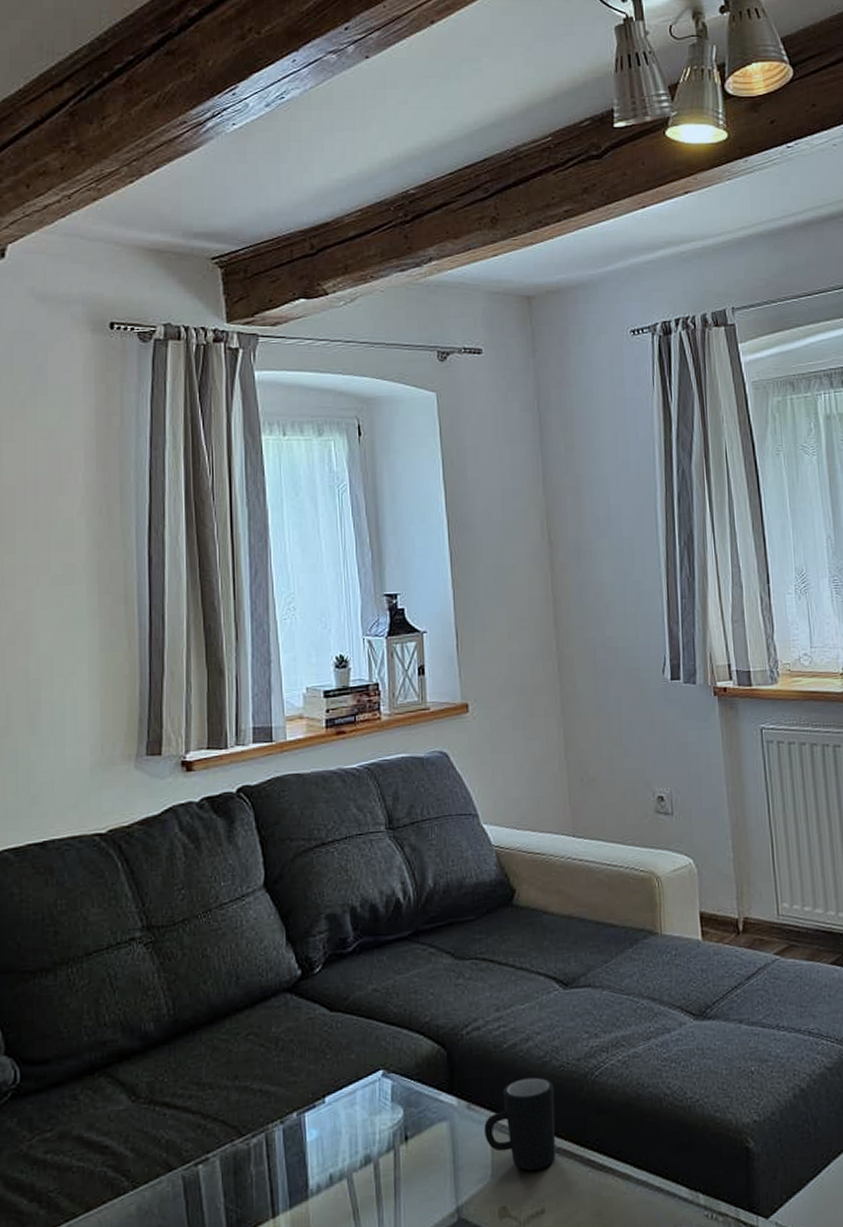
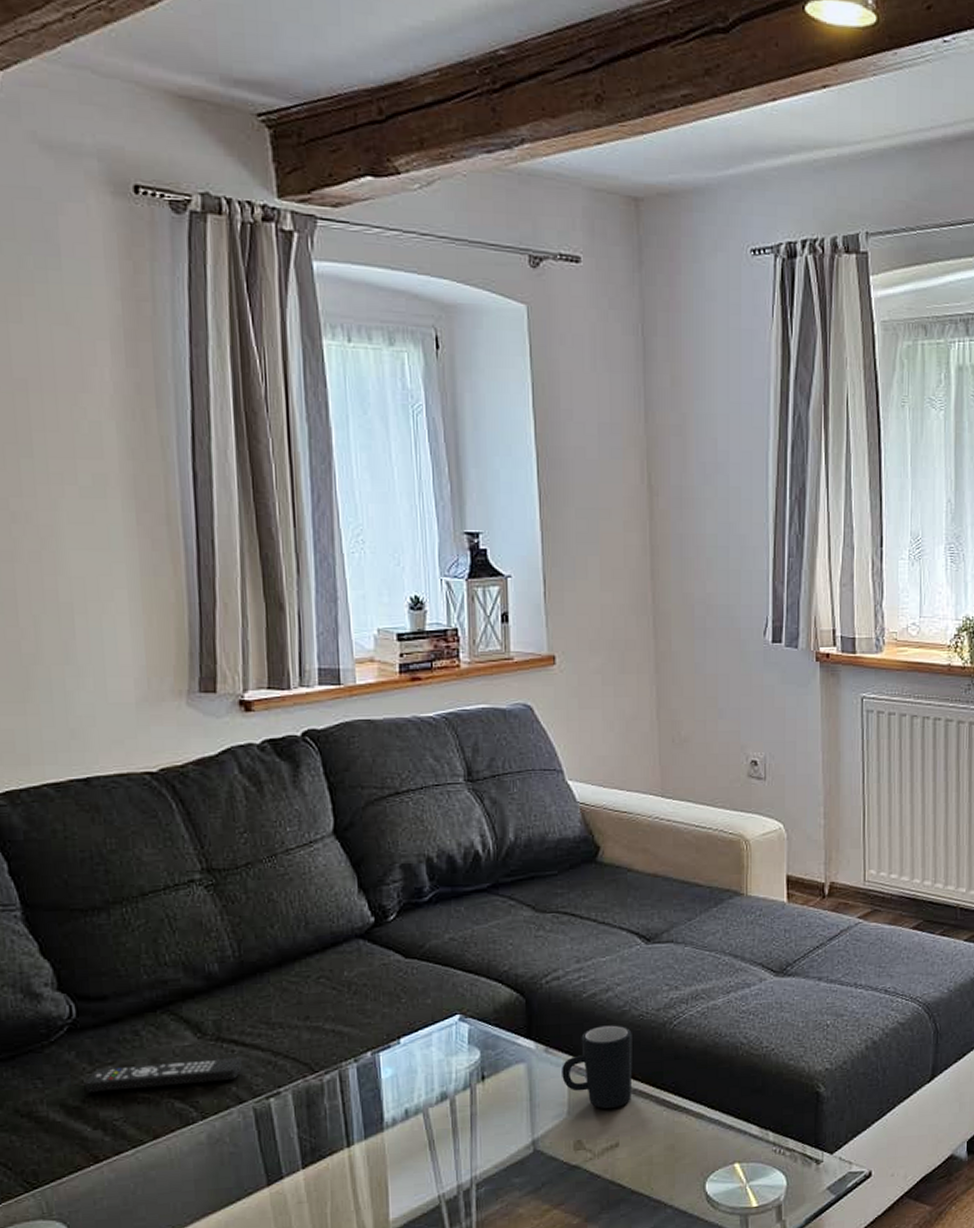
remote control: none [23,1121,173,1162] -> present [84,1058,242,1092]

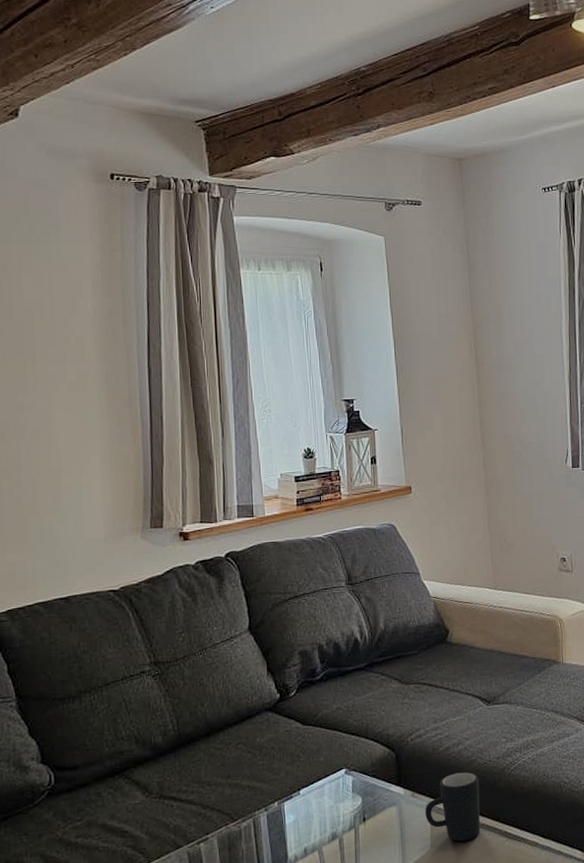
remote control: present [84,1058,242,1092] -> none [59,811,179,844]

